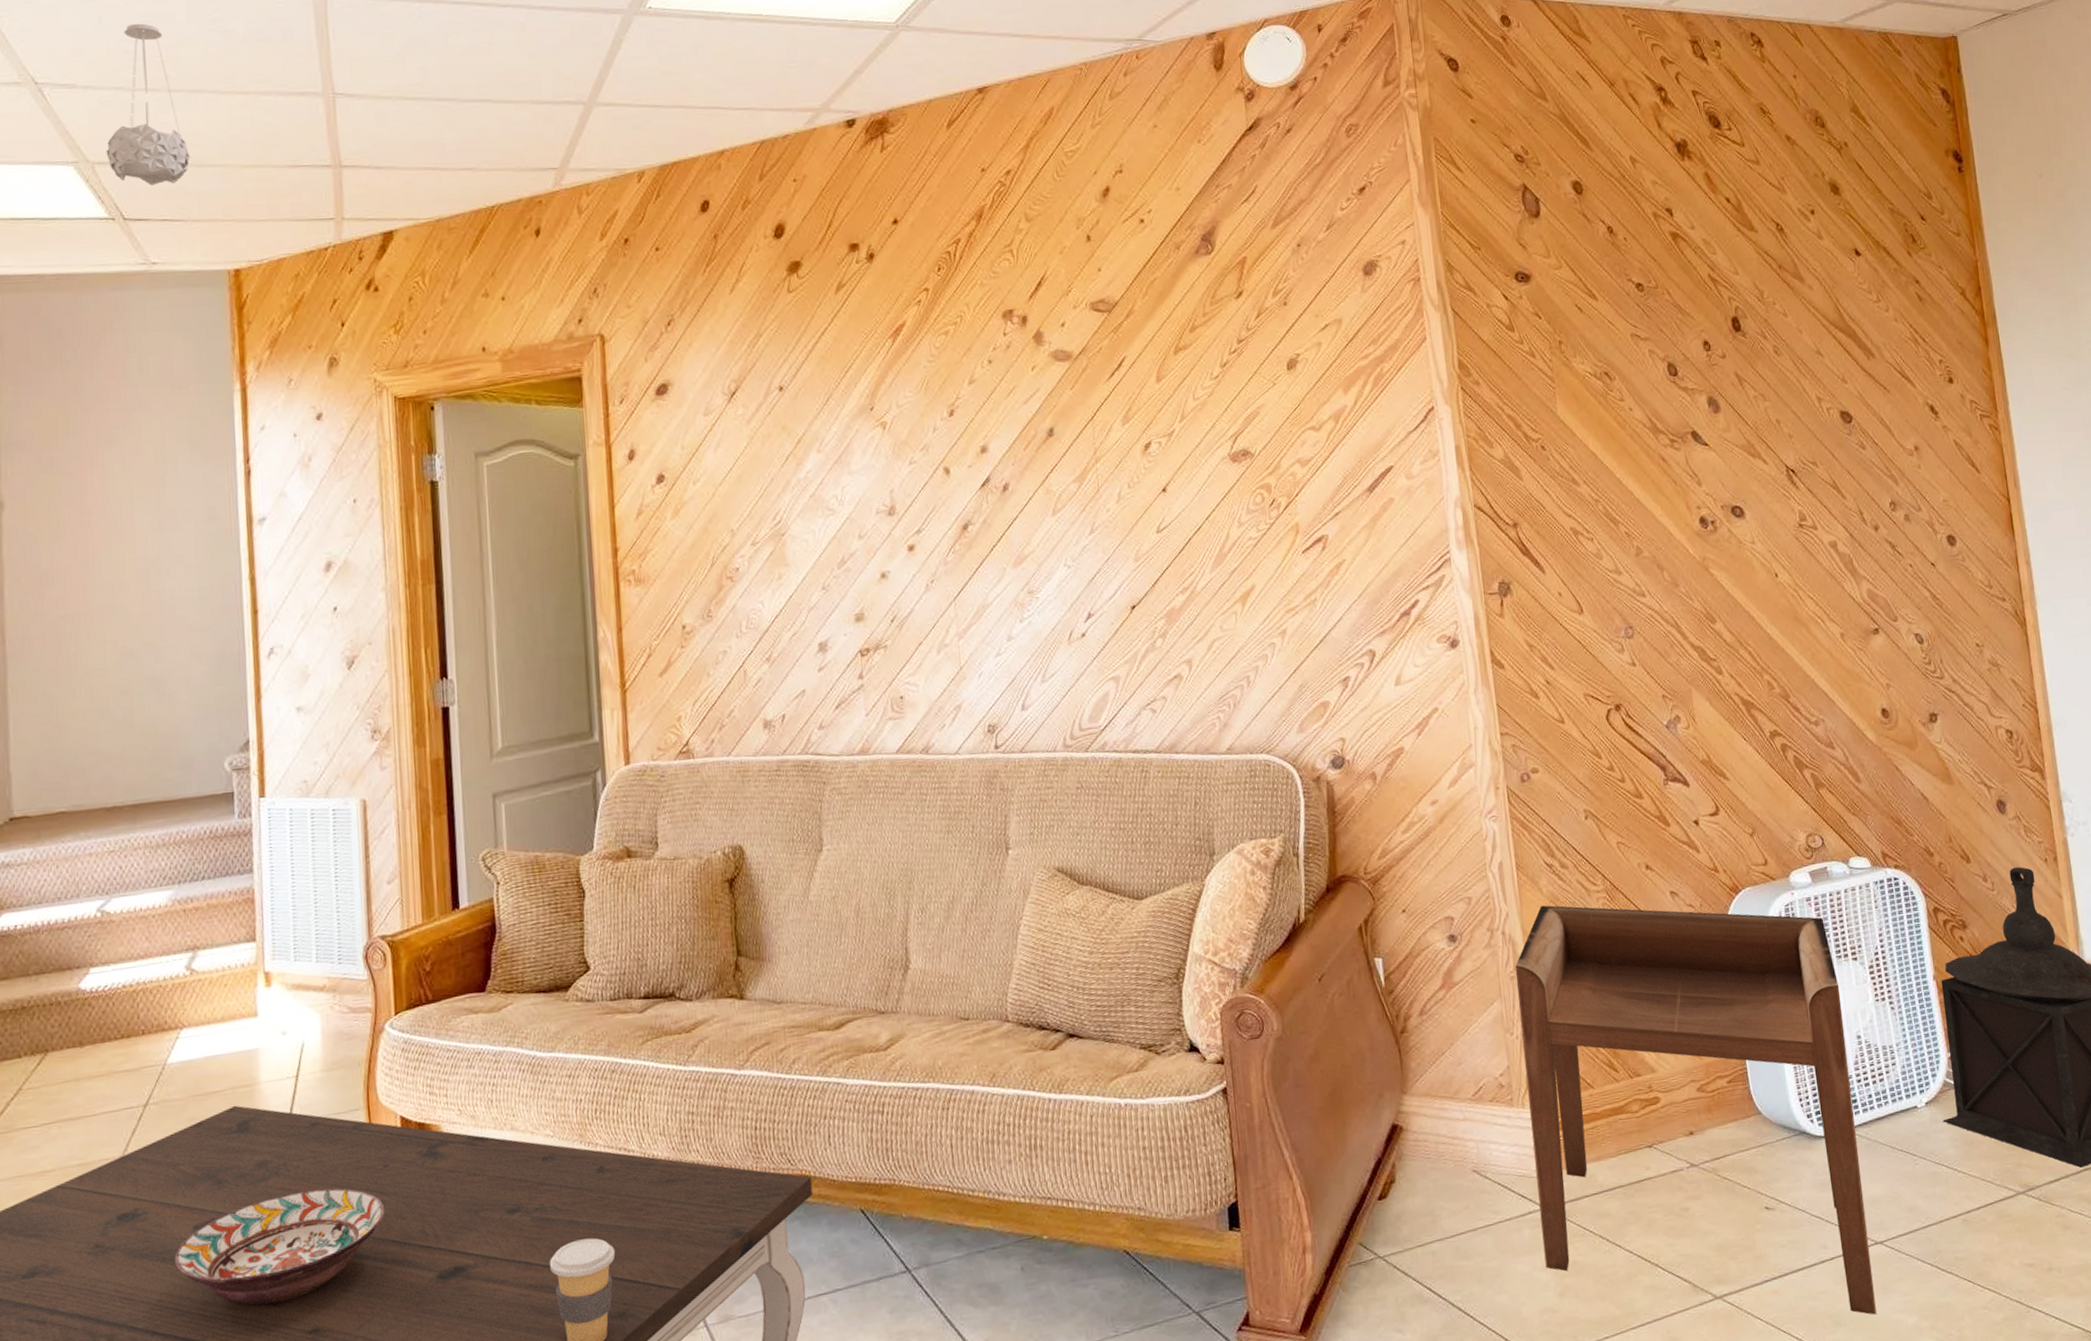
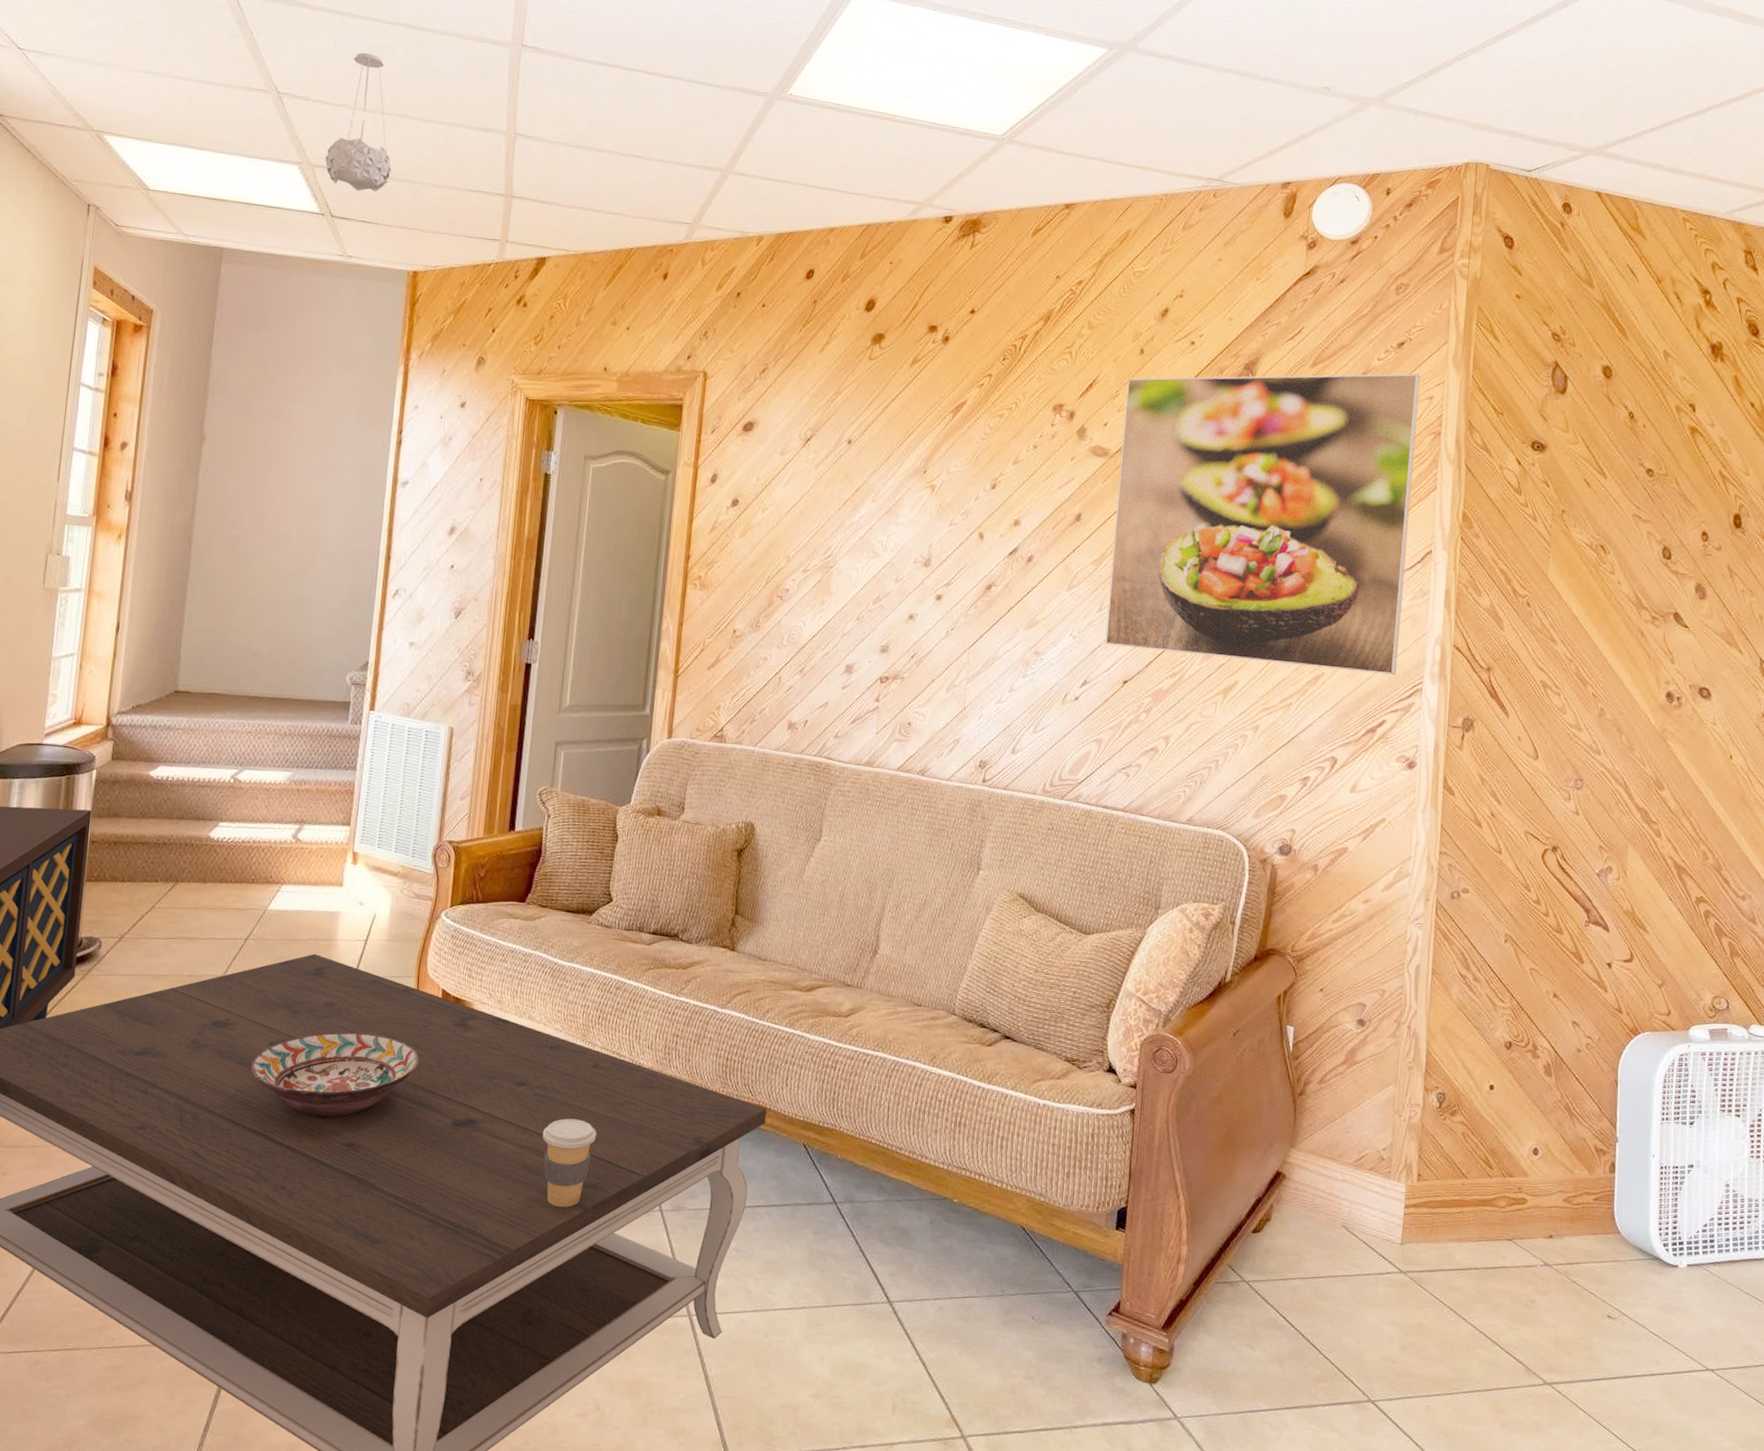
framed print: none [1079,219,1420,570] -> present [1105,373,1421,675]
side table: present [1515,905,1876,1315] -> none [1393,1010,1718,1432]

